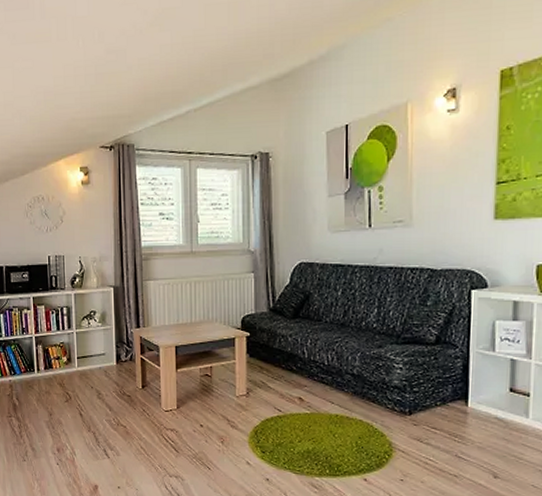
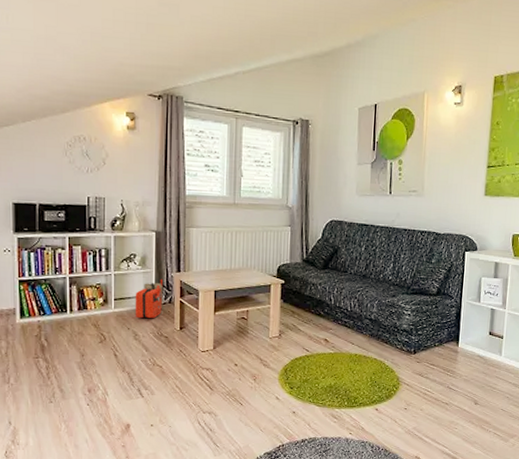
first aid kit: none [96,335,124,377] -> present [135,278,163,319]

